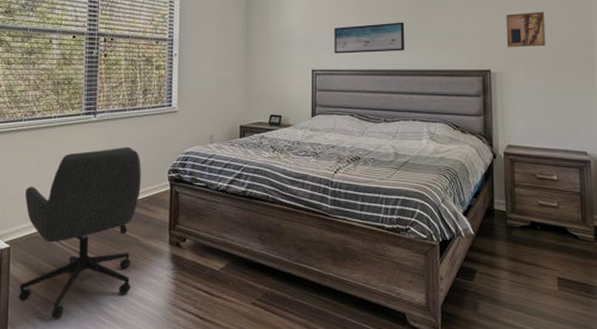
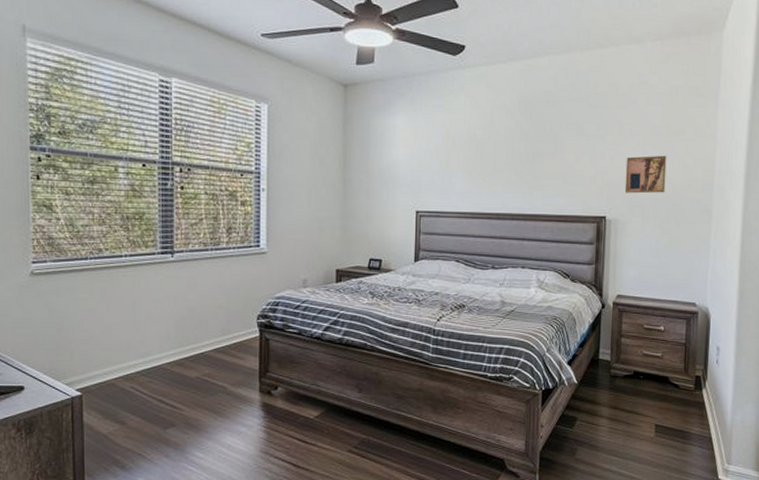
office chair: present [18,146,141,319] -> none [94,290,227,467]
wall art: present [334,22,405,54] -> none [441,161,519,195]

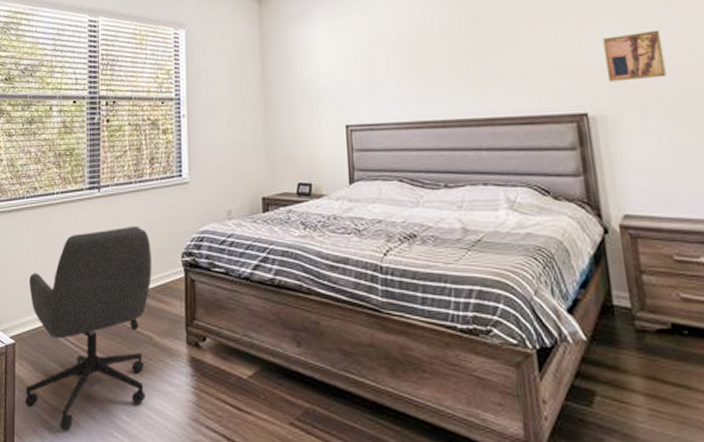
office chair: none [94,290,227,467] -> present [24,225,152,430]

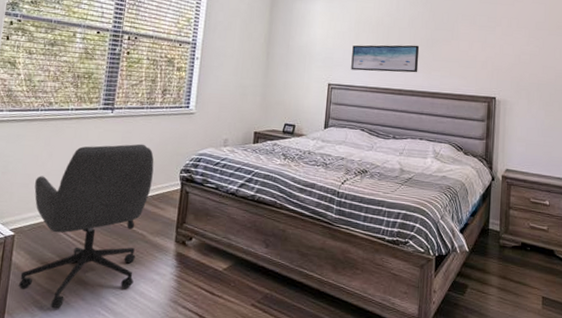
wall art: none [370,58,465,104] -> present [351,45,420,73]
wall art: present [602,29,667,82] -> none [512,46,550,79]

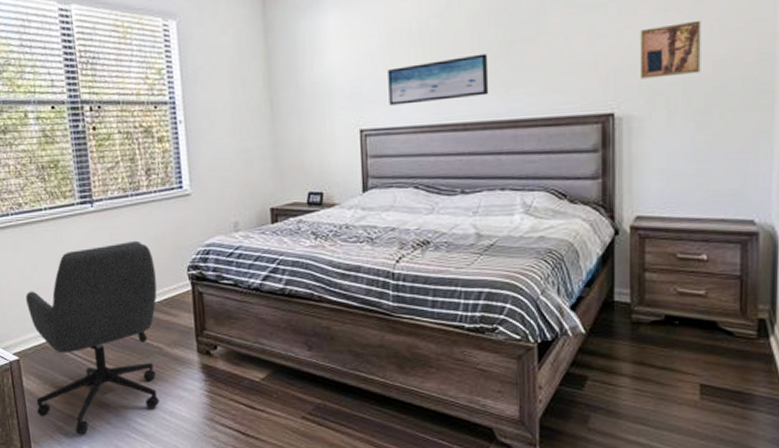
wall art: none [512,46,550,79] -> present [639,20,702,79]

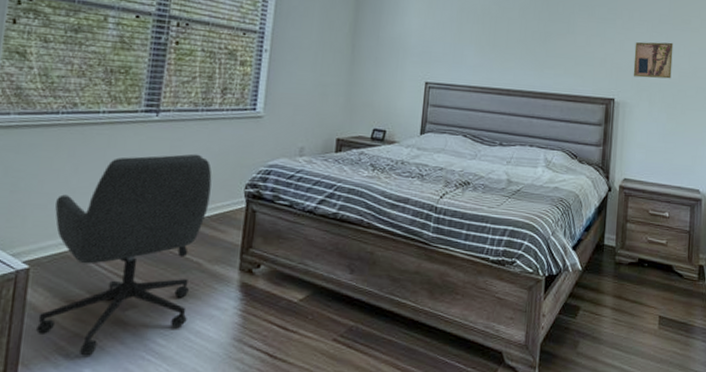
wall art: present [388,53,489,106] -> none [452,37,531,71]

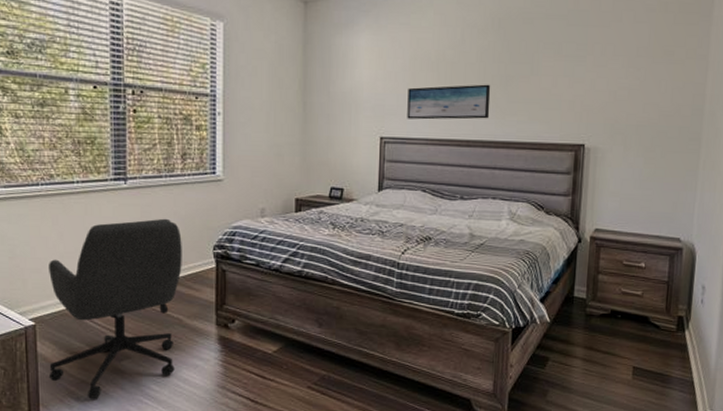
wall art: none [452,37,531,71] -> present [407,84,491,120]
wall art: present [633,42,674,79] -> none [605,78,653,120]

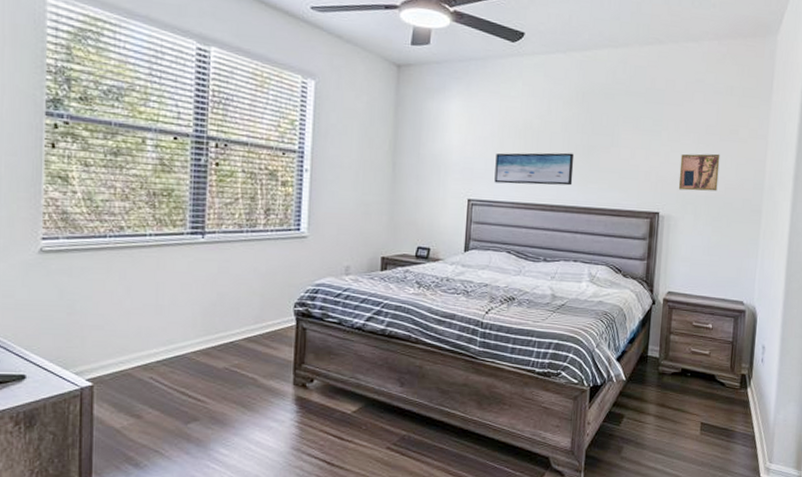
office chair: present [48,218,182,399] -> none [104,274,261,465]
wall art: none [605,78,653,120] -> present [678,153,720,192]

